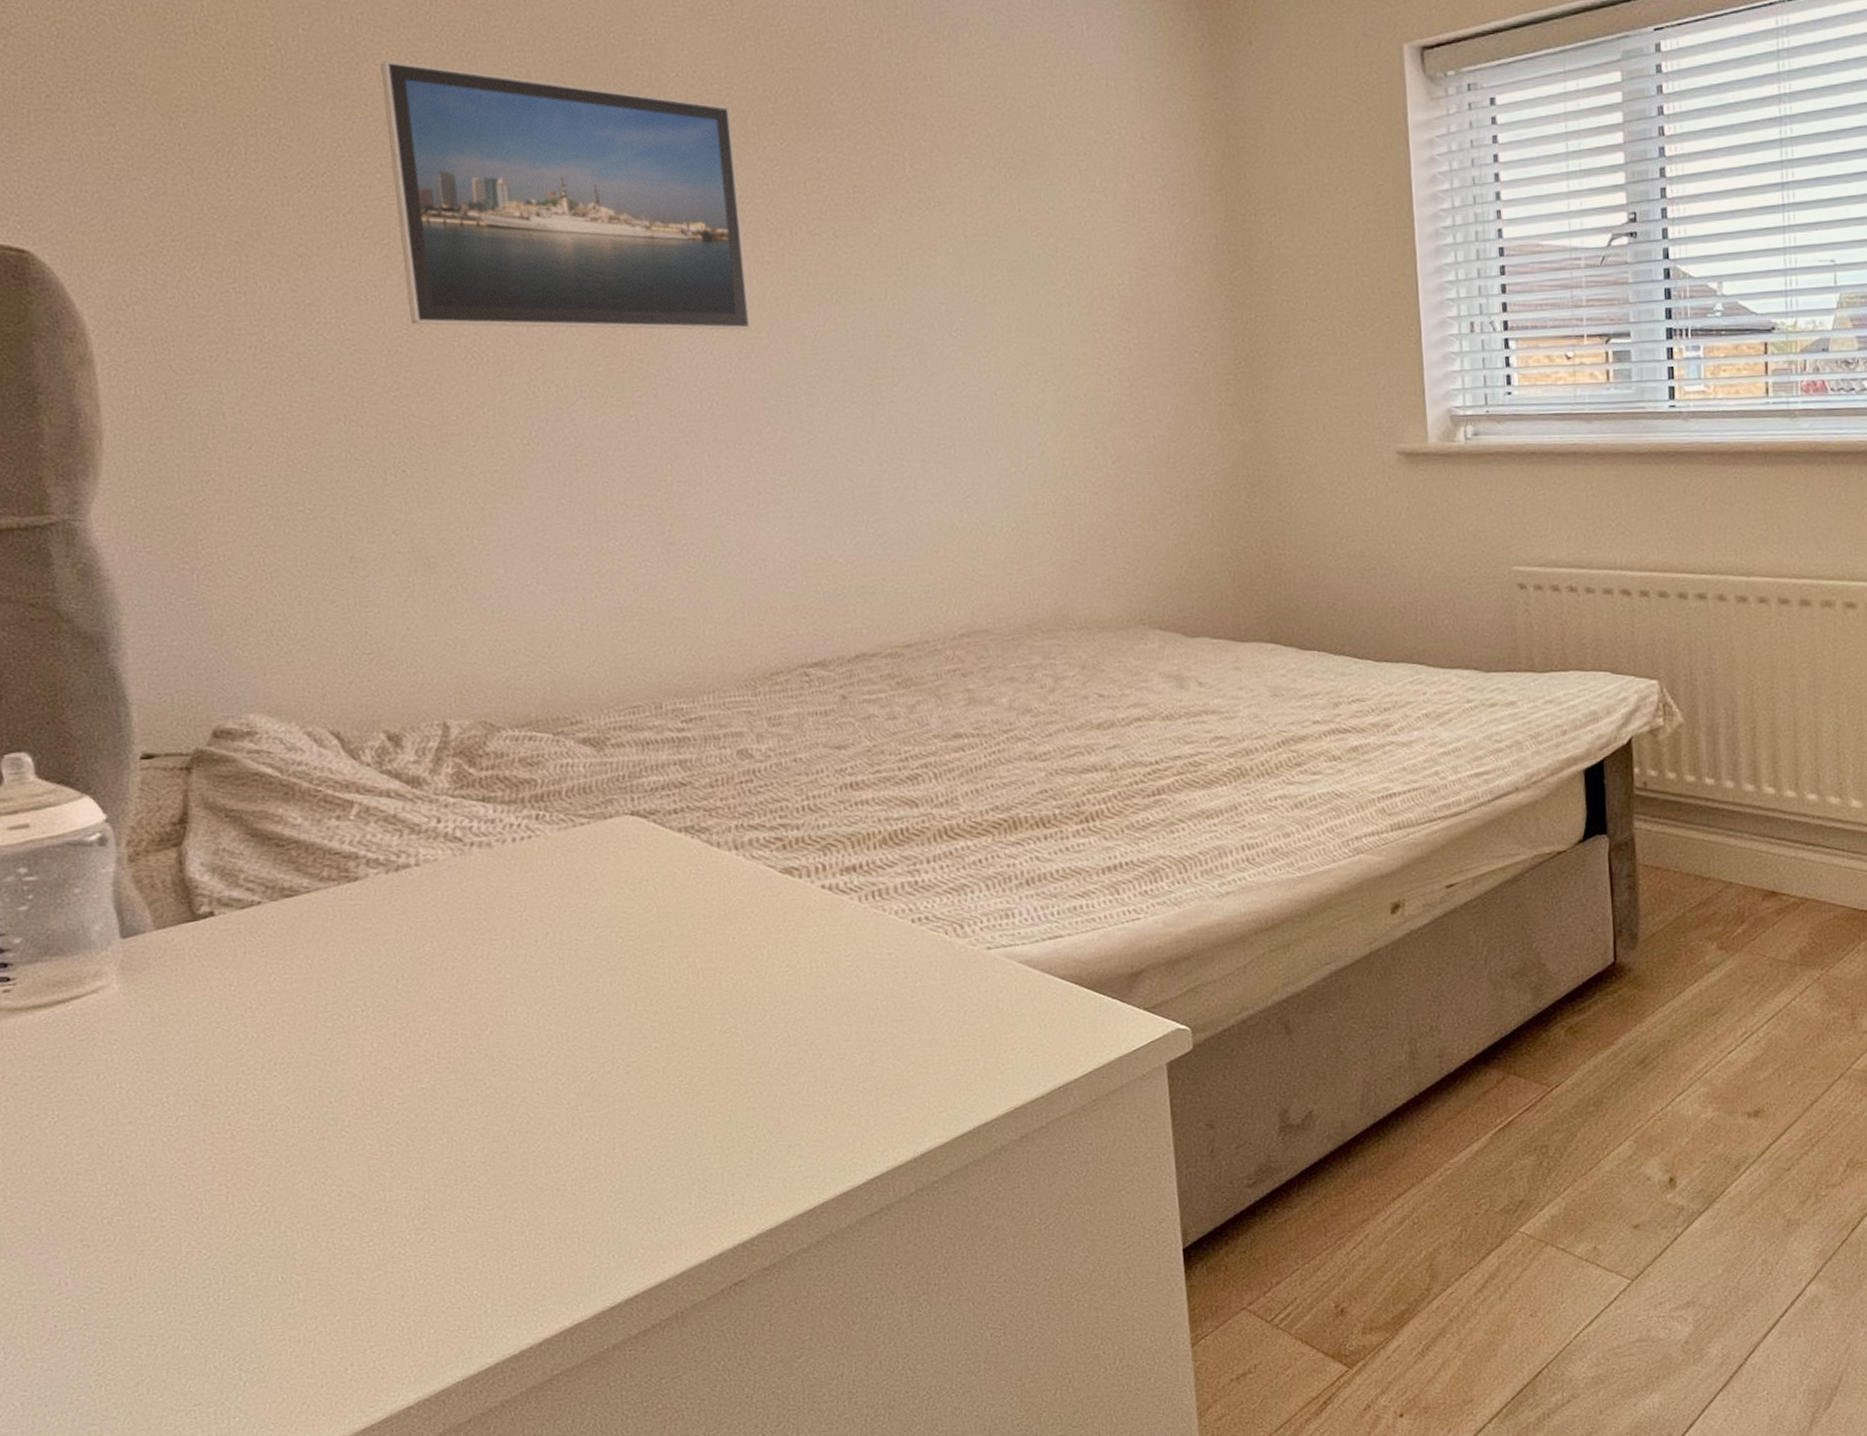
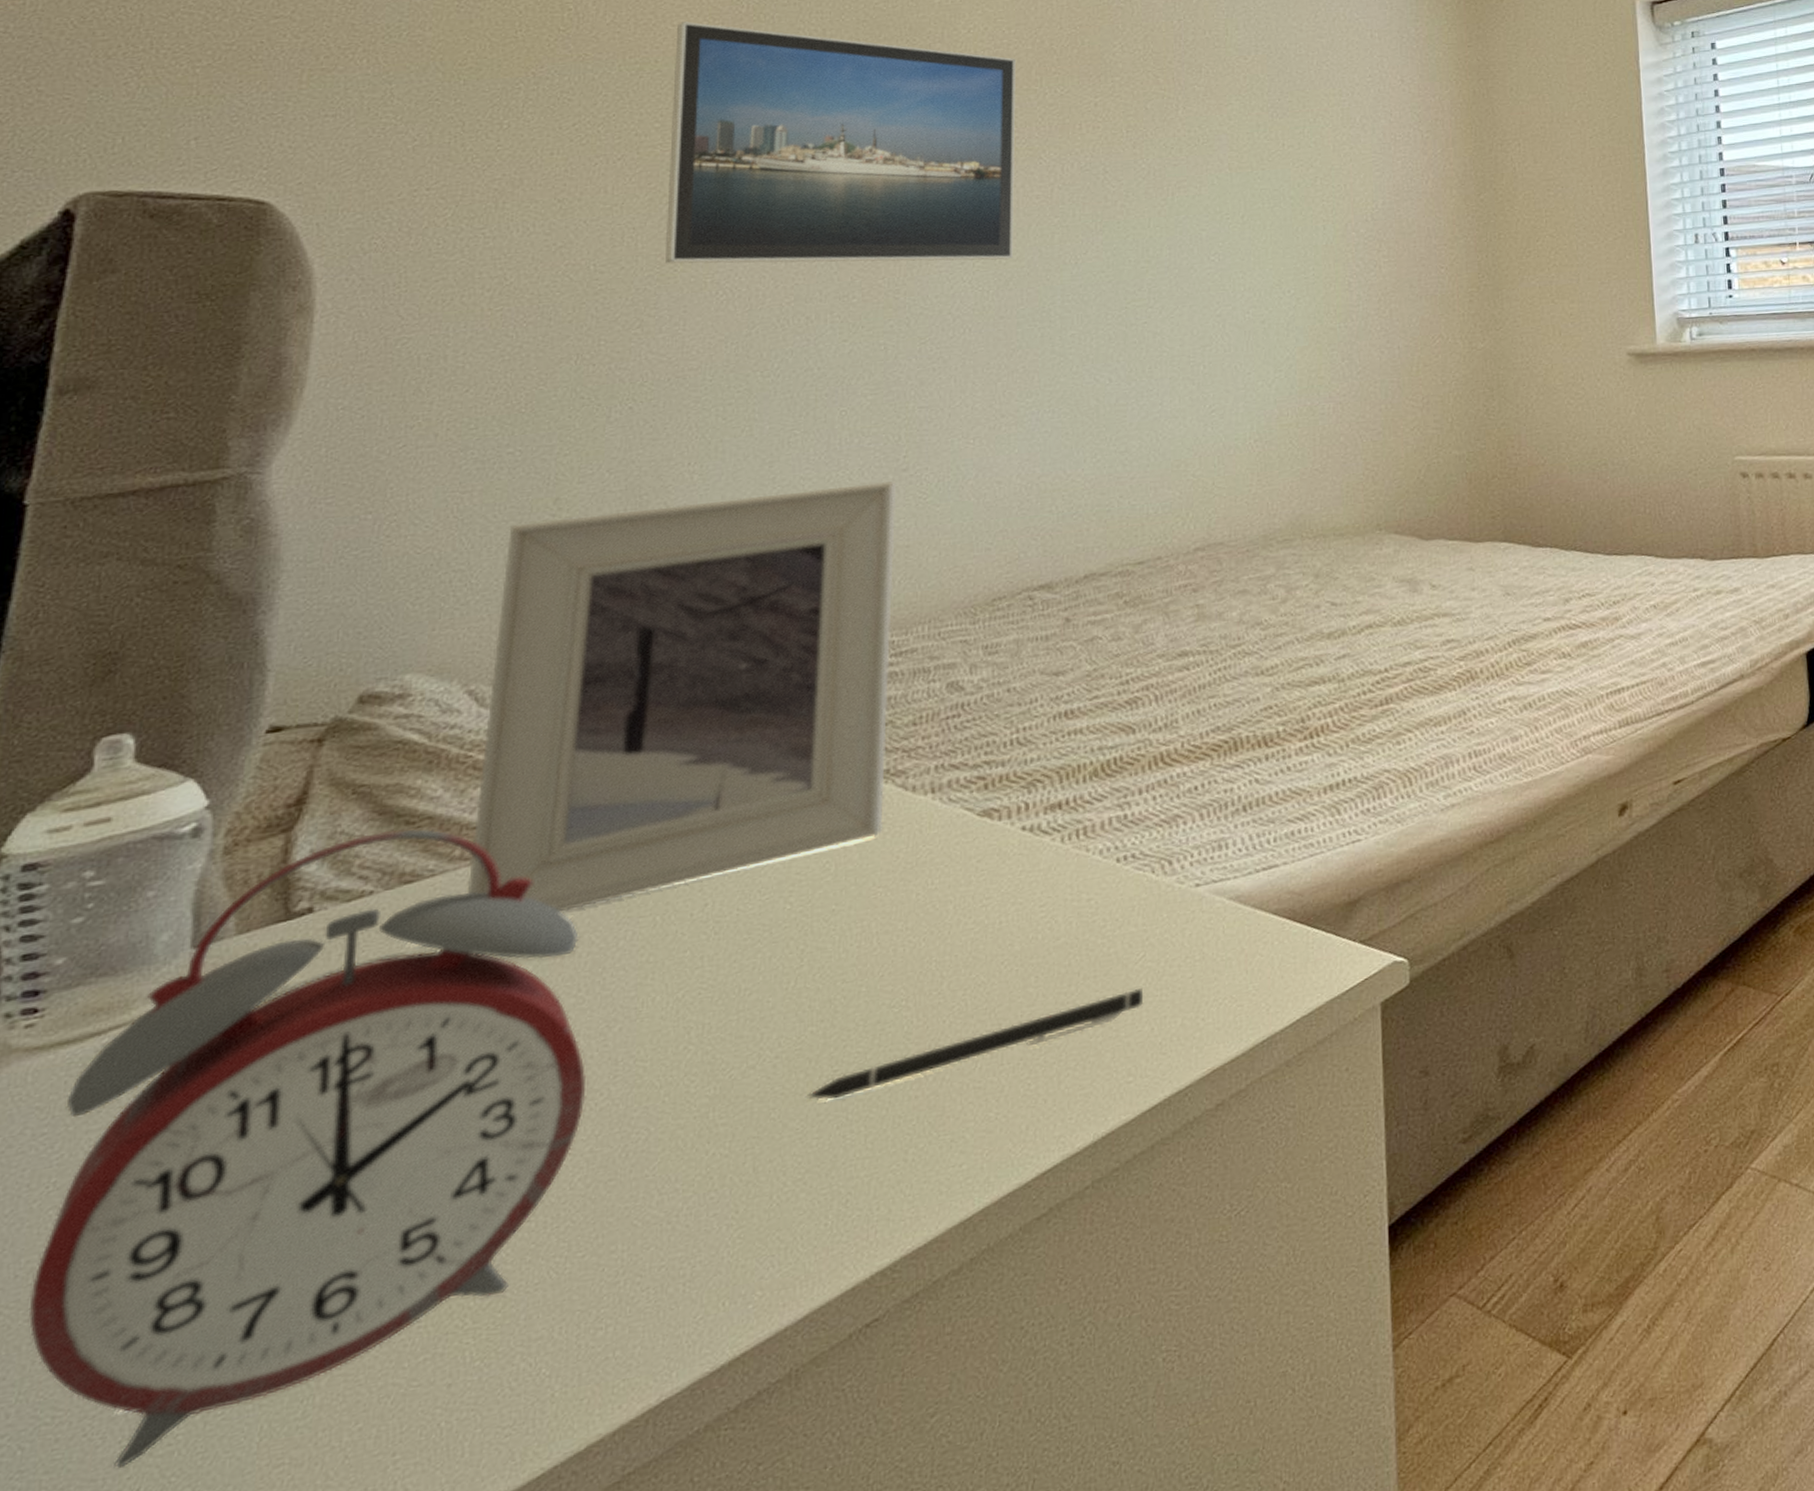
alarm clock: none [50,851,472,1330] -> present [28,828,587,1469]
picture frame: none [314,553,695,932] -> present [465,481,897,913]
pen: none [658,1034,948,1105] -> present [805,988,1144,1101]

